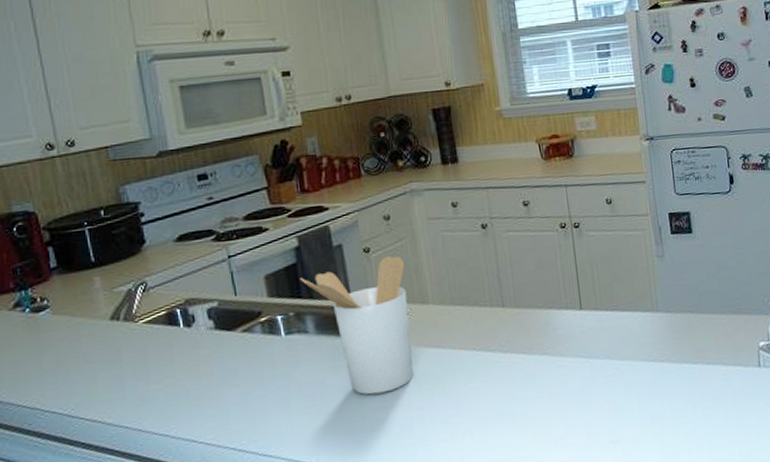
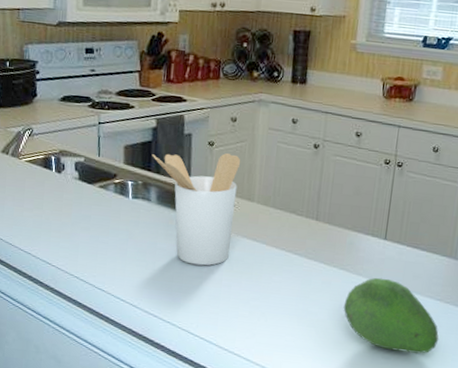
fruit: none [554,351,665,432] -> present [343,277,439,354]

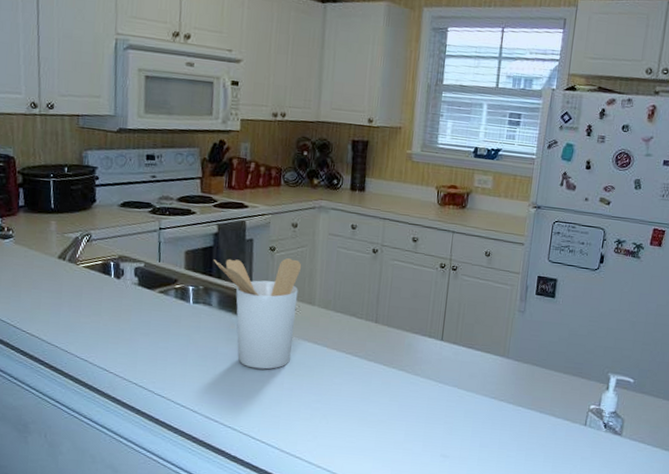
fruit: present [343,277,439,354] -> none [402,377,494,451]

